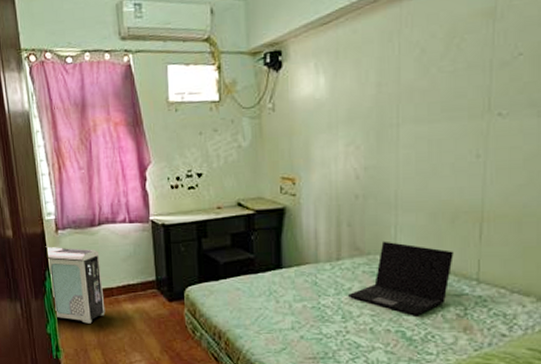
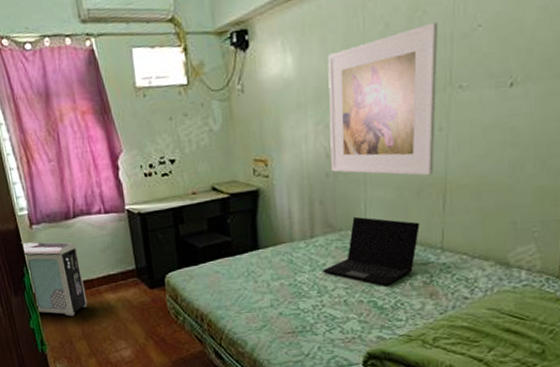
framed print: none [360,49,476,203] -> present [327,21,438,176]

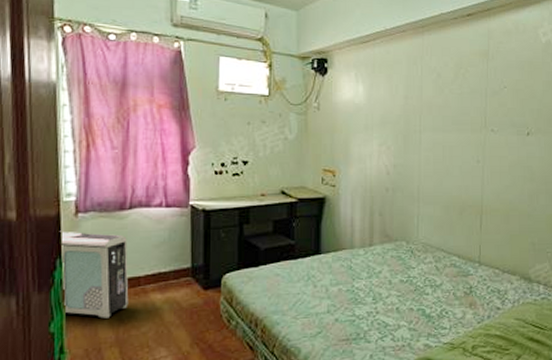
laptop: present [323,216,420,286] -> none [379,229,462,295]
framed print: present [327,21,438,176] -> none [391,79,476,199]

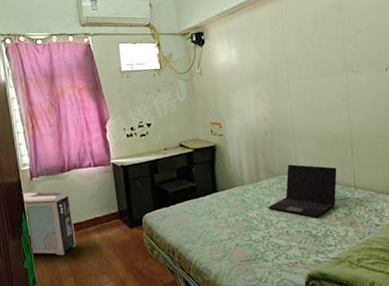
laptop: none [379,229,462,295] -> present [268,164,337,218]

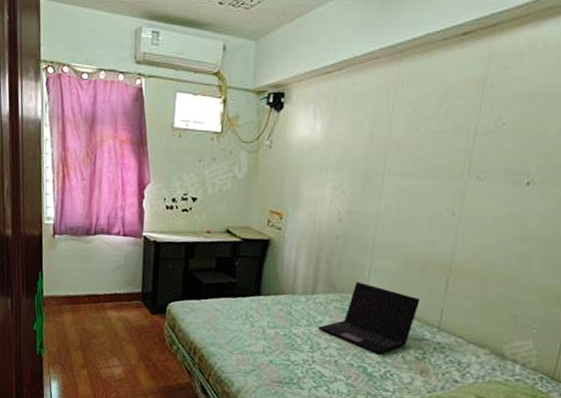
air purifier: present [23,191,77,256] -> none [43,250,92,326]

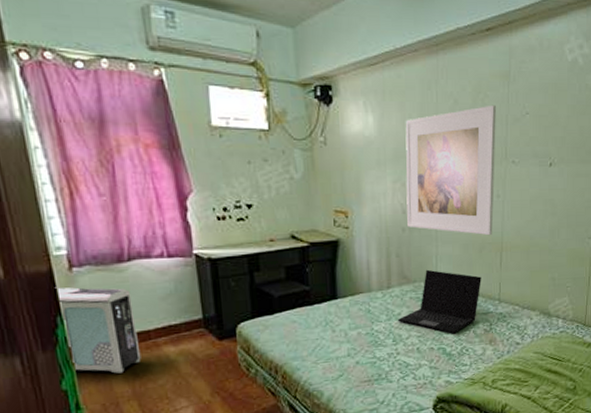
air purifier: none [43,250,92,326] -> present [58,287,141,374]
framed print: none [342,114,464,256] -> present [405,104,496,236]

